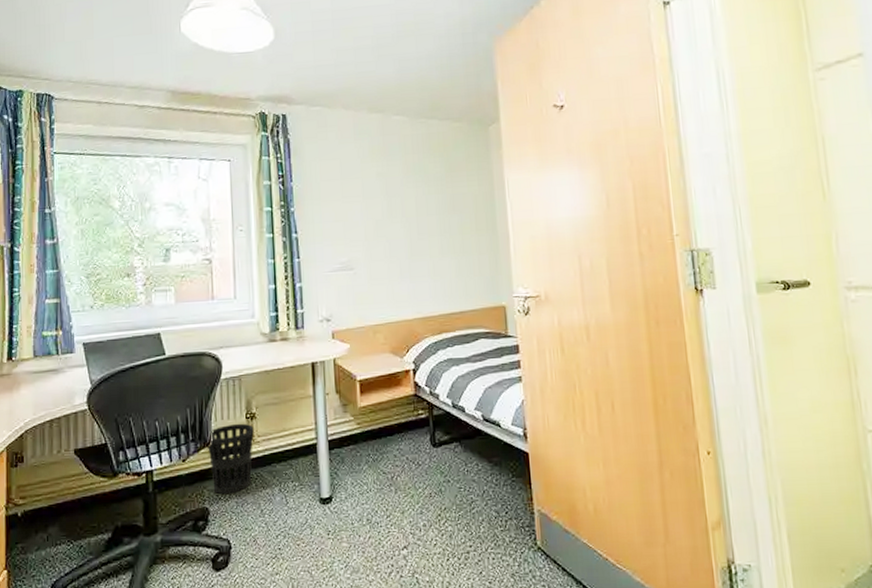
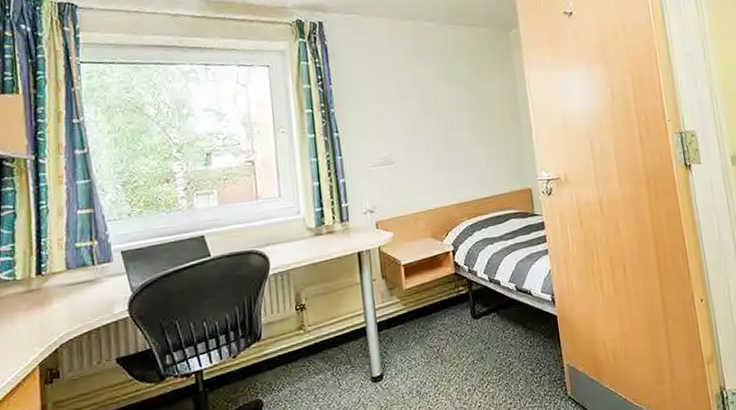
wastebasket: present [206,423,254,495] -> none [257,315,305,386]

